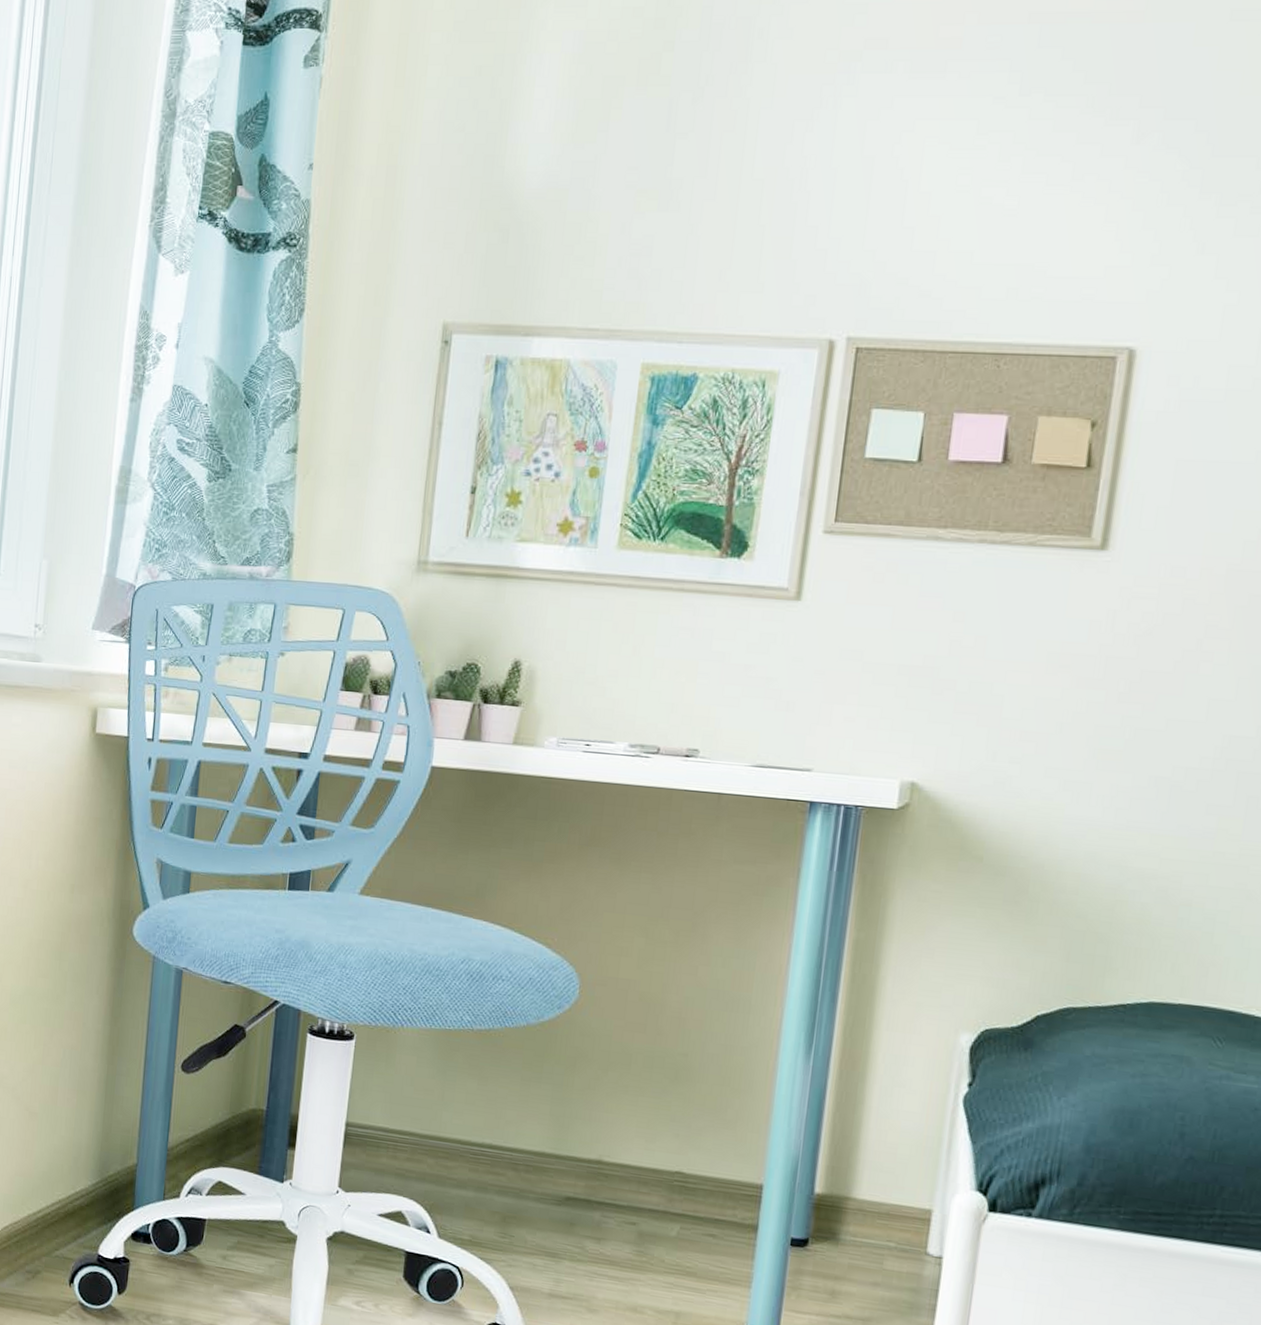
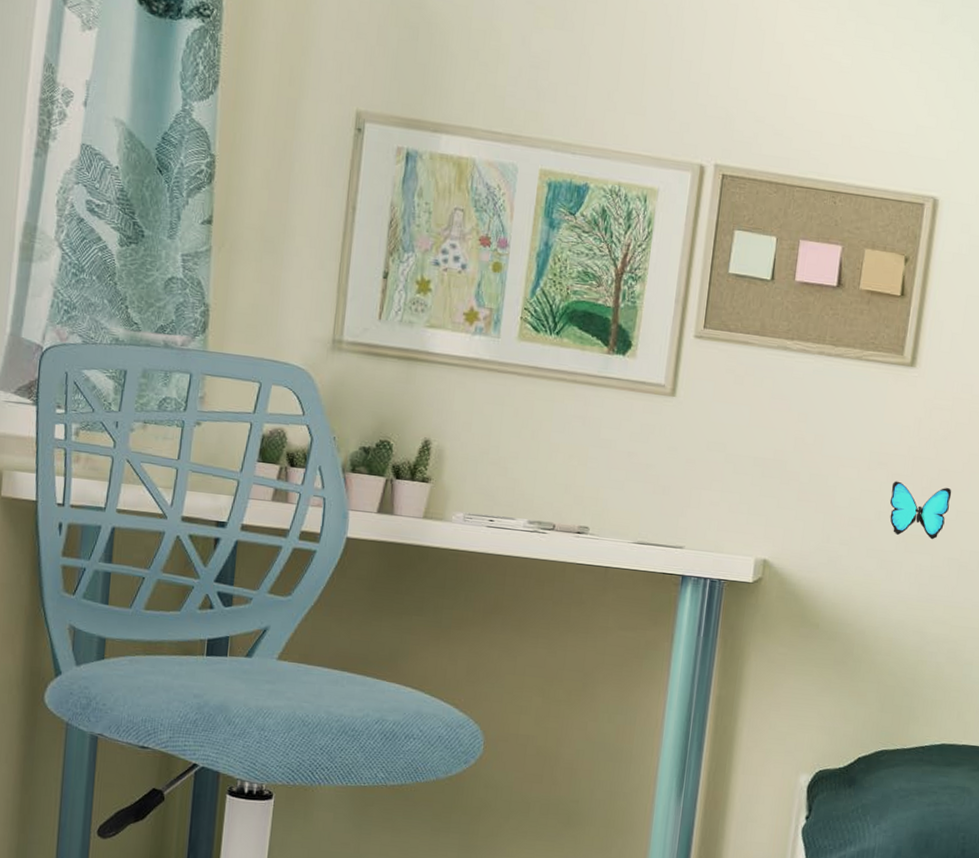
decorative butterfly: none [1074,686,1160,755] -> present [889,481,952,540]

